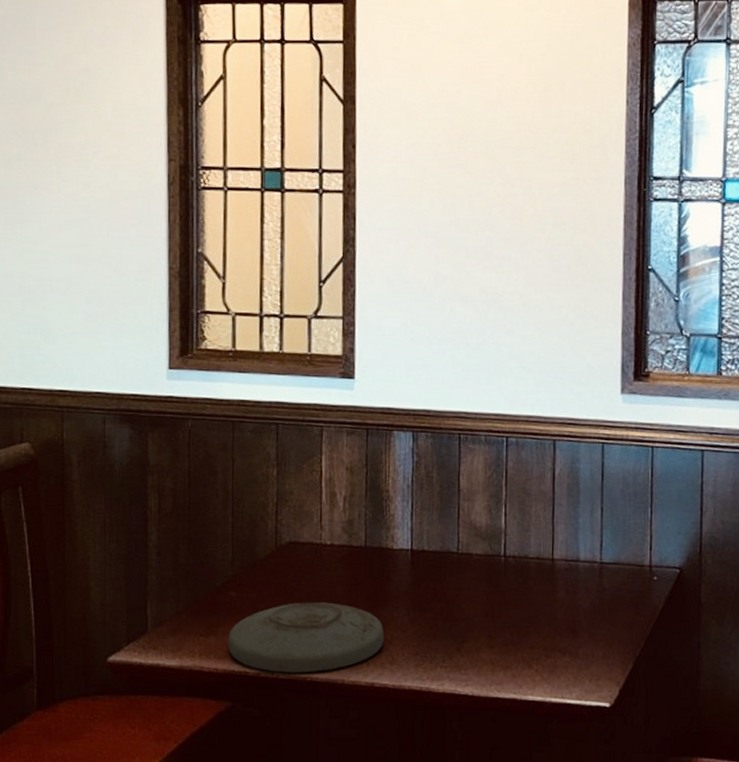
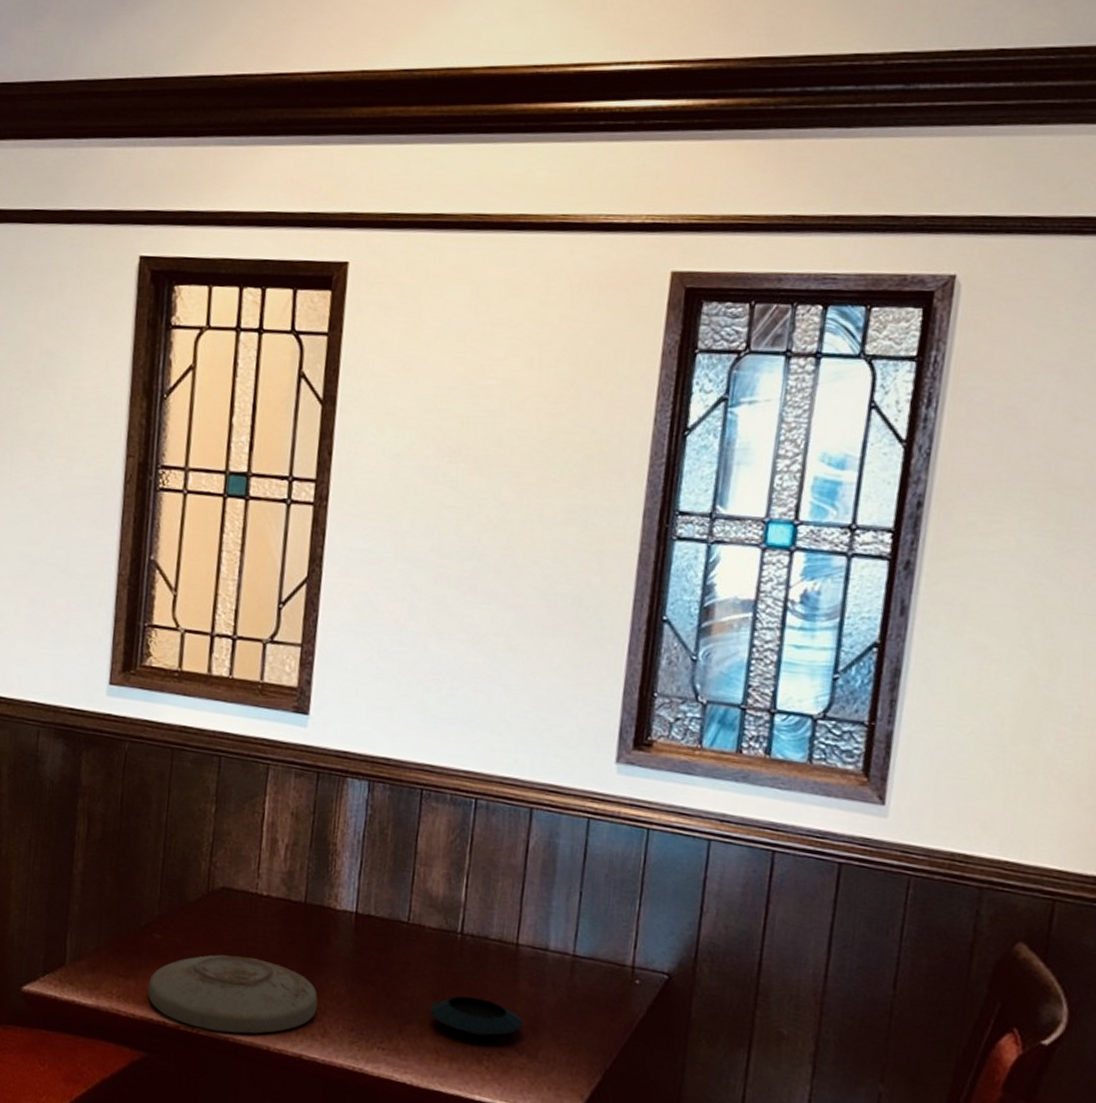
saucer: none [483,610,563,644] -> present [430,996,523,1036]

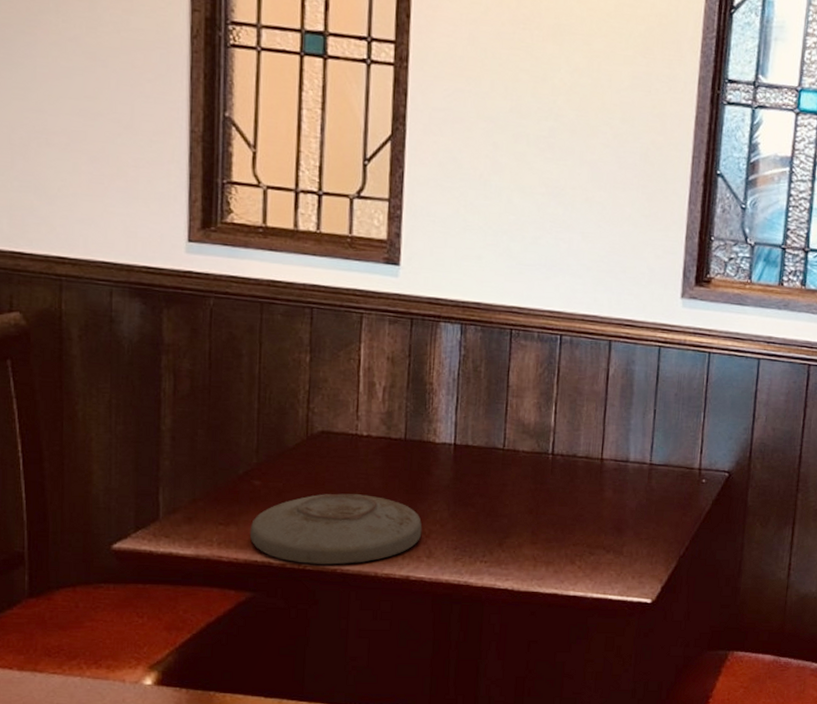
saucer: present [430,996,523,1036] -> none [527,508,609,541]

